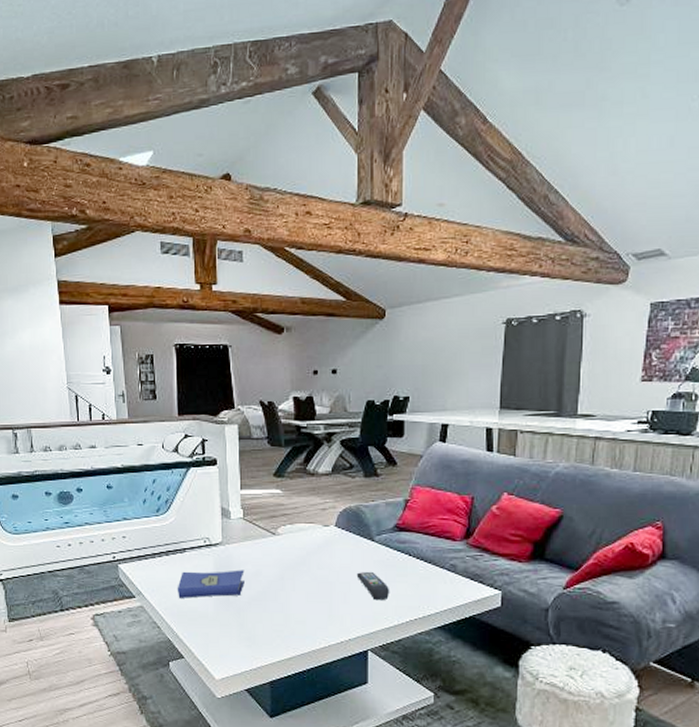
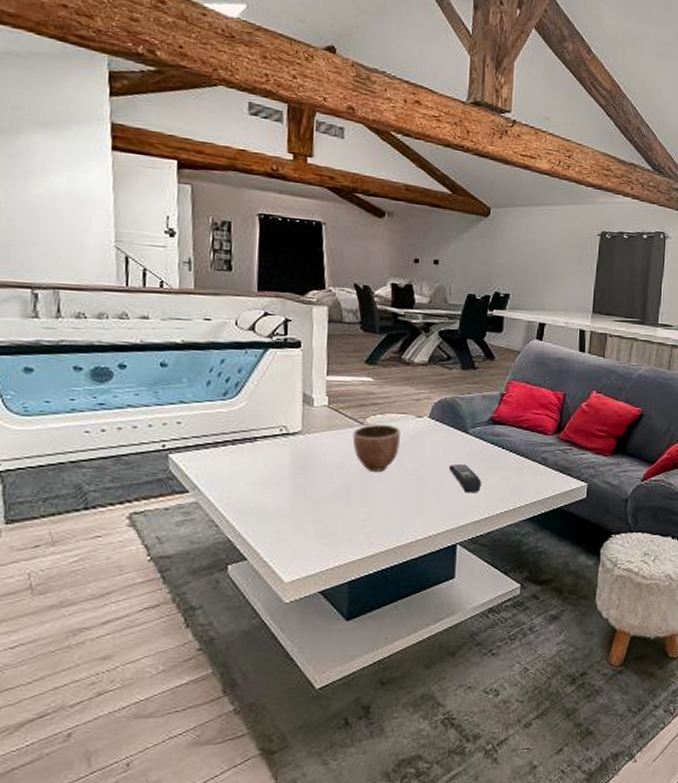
hardcover book: present [177,570,245,598] -> none [243,461,326,493]
decorative bowl: none [266,533,309,579] -> present [352,423,400,472]

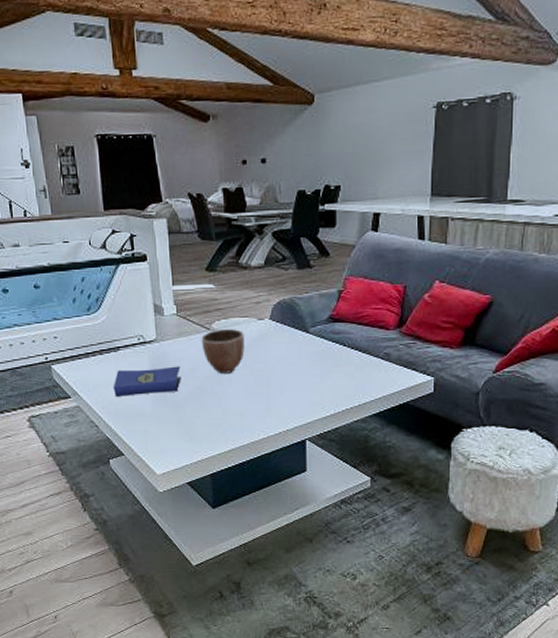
hardcover book: none [243,461,326,493] -> present [113,366,181,397]
remote control: present [448,463,481,493] -> none [292,362,325,391]

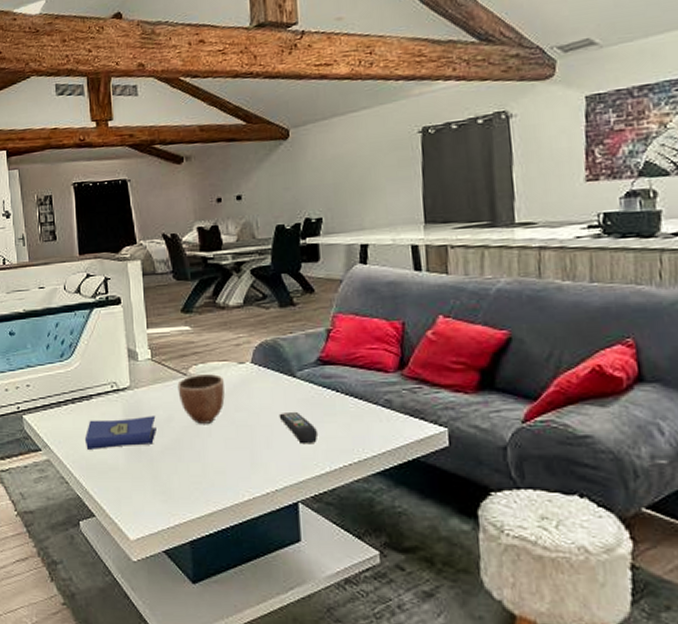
remote control: none [292,362,325,391] -> present [279,411,317,445]

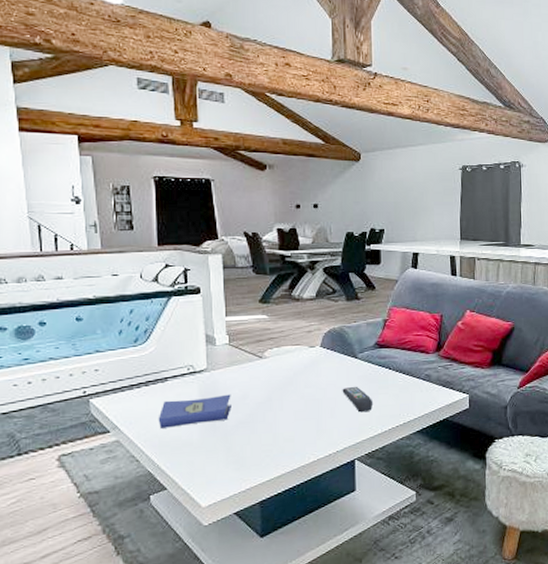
decorative bowl: present [177,373,225,424] -> none [253,356,296,400]

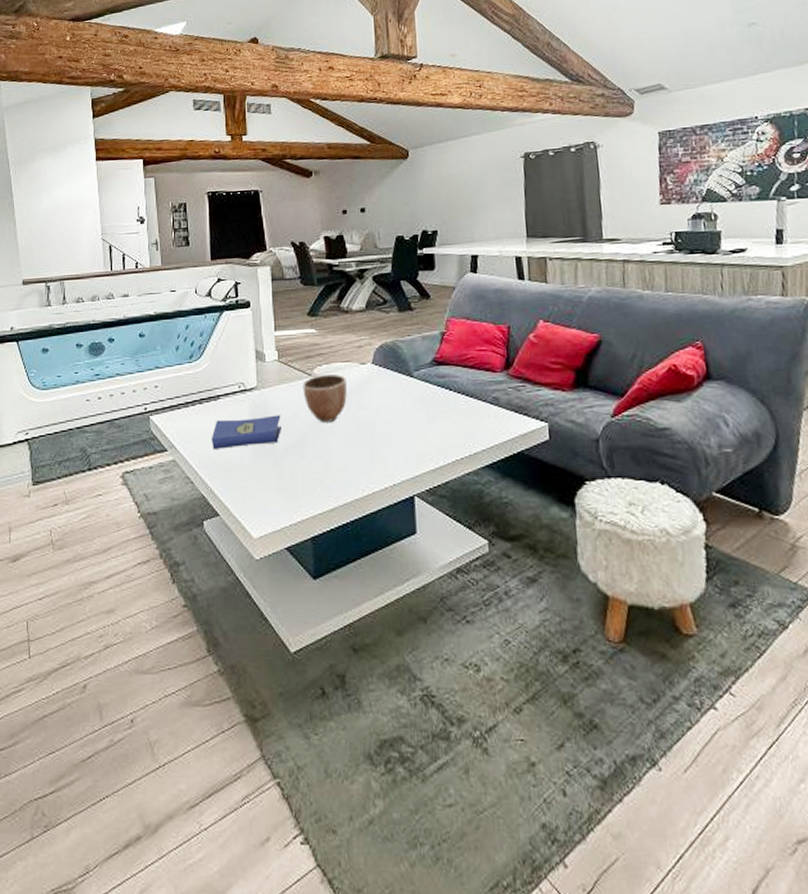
decorative bowl: none [253,356,296,400] -> present [302,373,347,422]
remote control: present [342,386,372,413] -> none [397,409,432,441]

